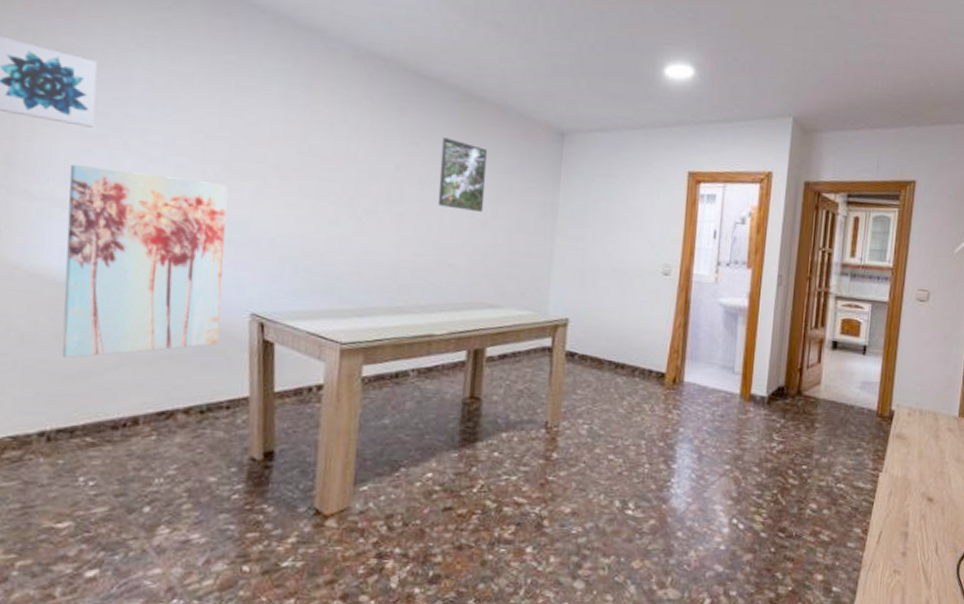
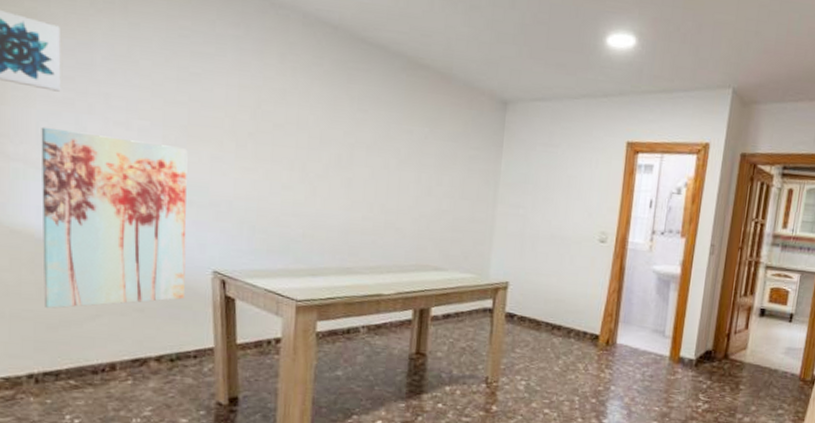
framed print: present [437,137,487,212] -> none [385,105,432,178]

